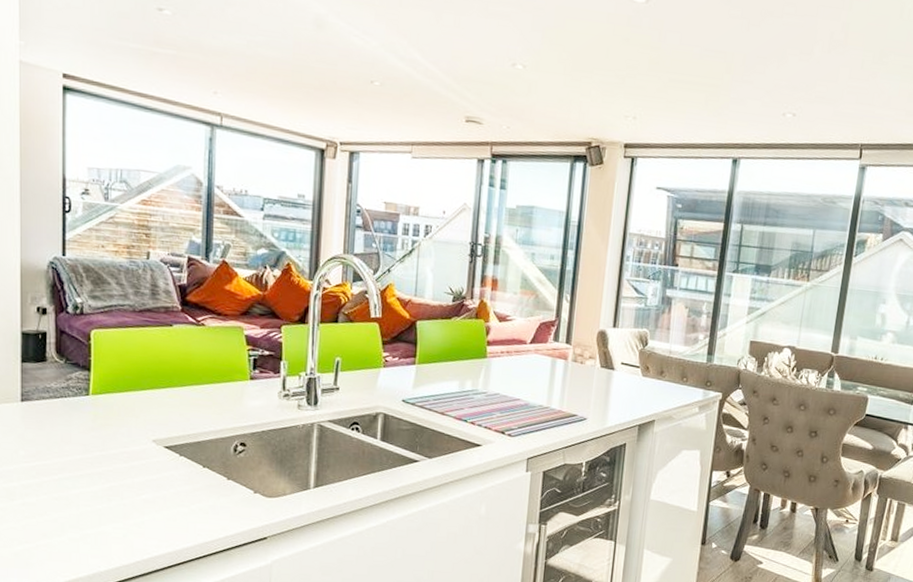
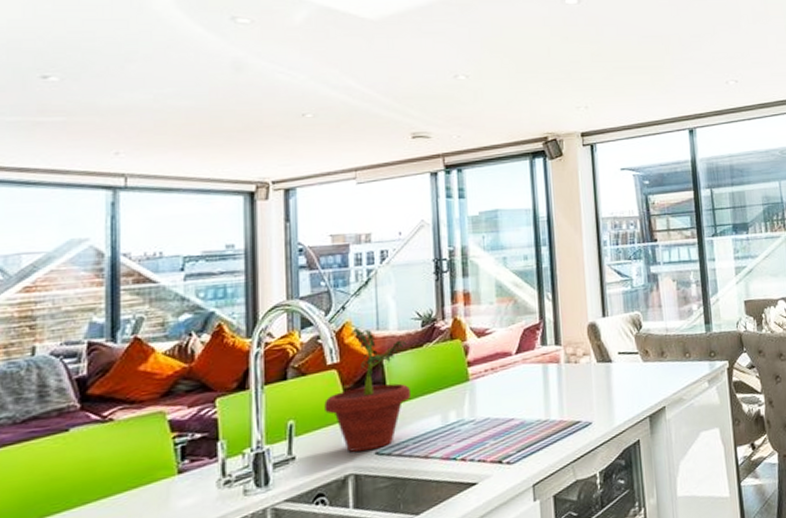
potted plant: none [365,286,439,397] -> present [324,324,412,452]

